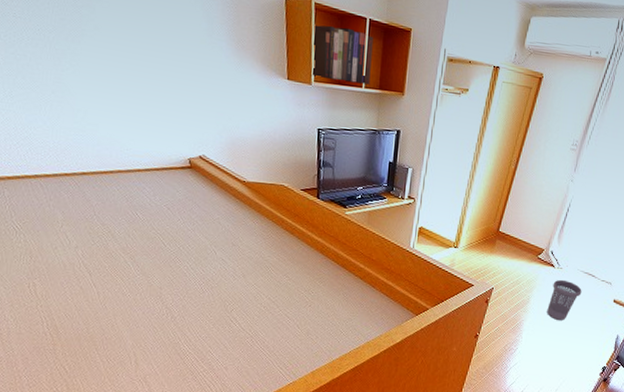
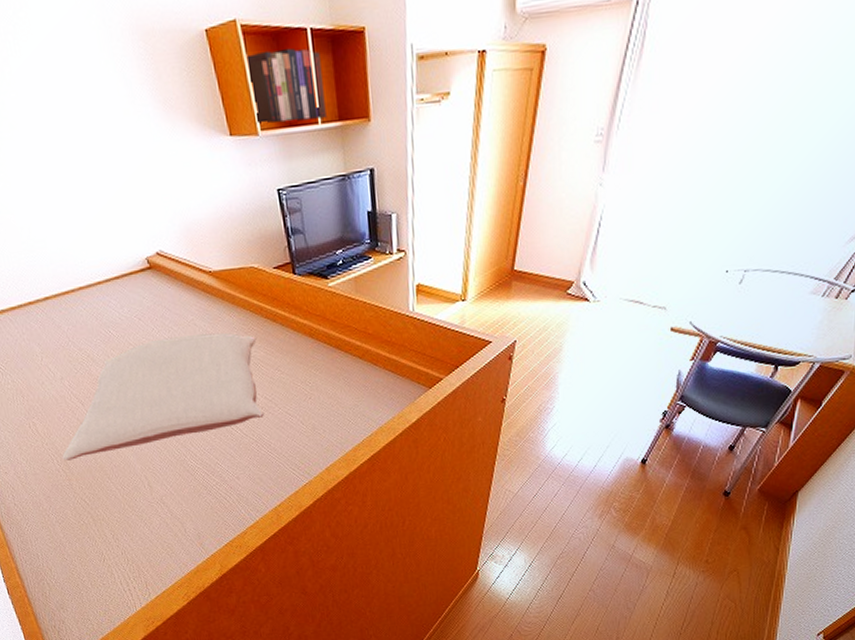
pillow: none [53,229,273,326] -> present [62,332,264,461]
trash bin: present [547,279,582,320] -> none [586,314,628,365]

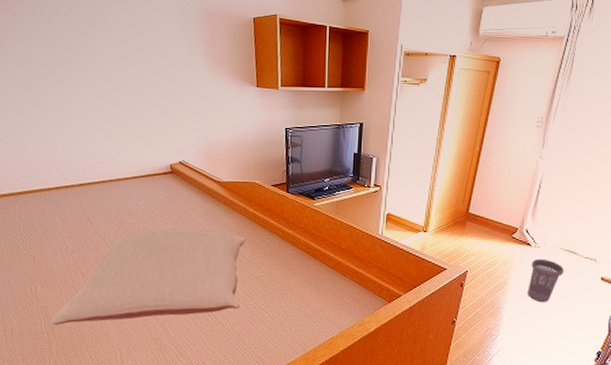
books: present [247,48,327,124] -> none [277,36,334,84]
trash bin: none [586,314,628,365] -> present [528,258,564,302]

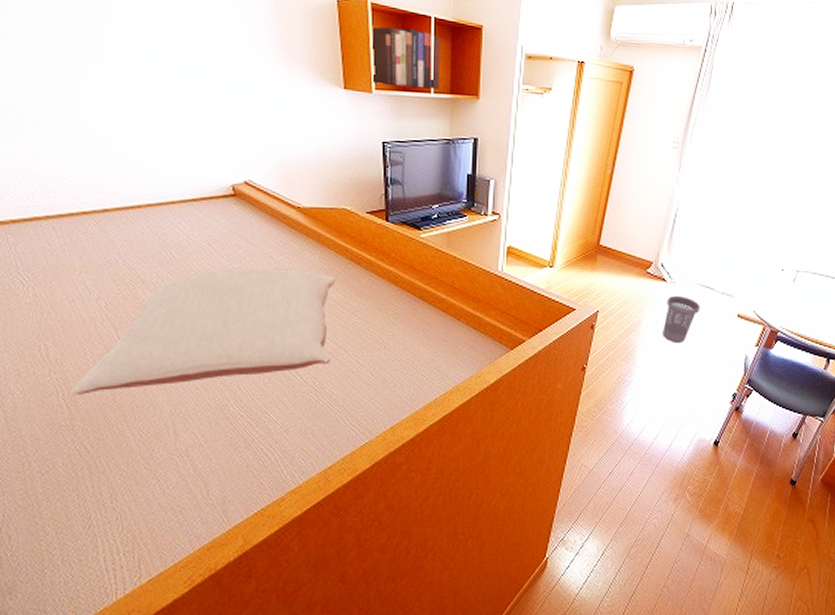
books: none [277,36,334,84] -> present [370,26,440,89]

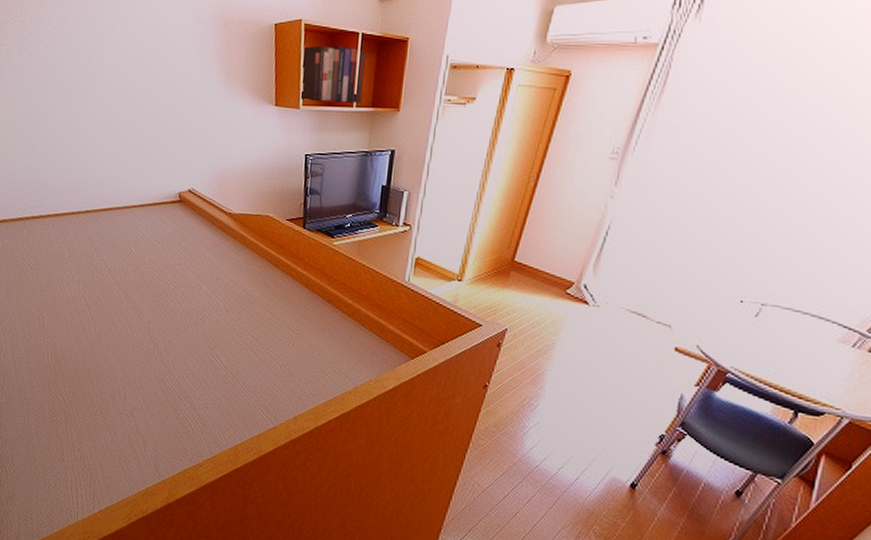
pillow: present [71,268,336,395] -> none [56,263,257,357]
trash bin: present [663,295,700,342] -> none [579,320,628,372]

